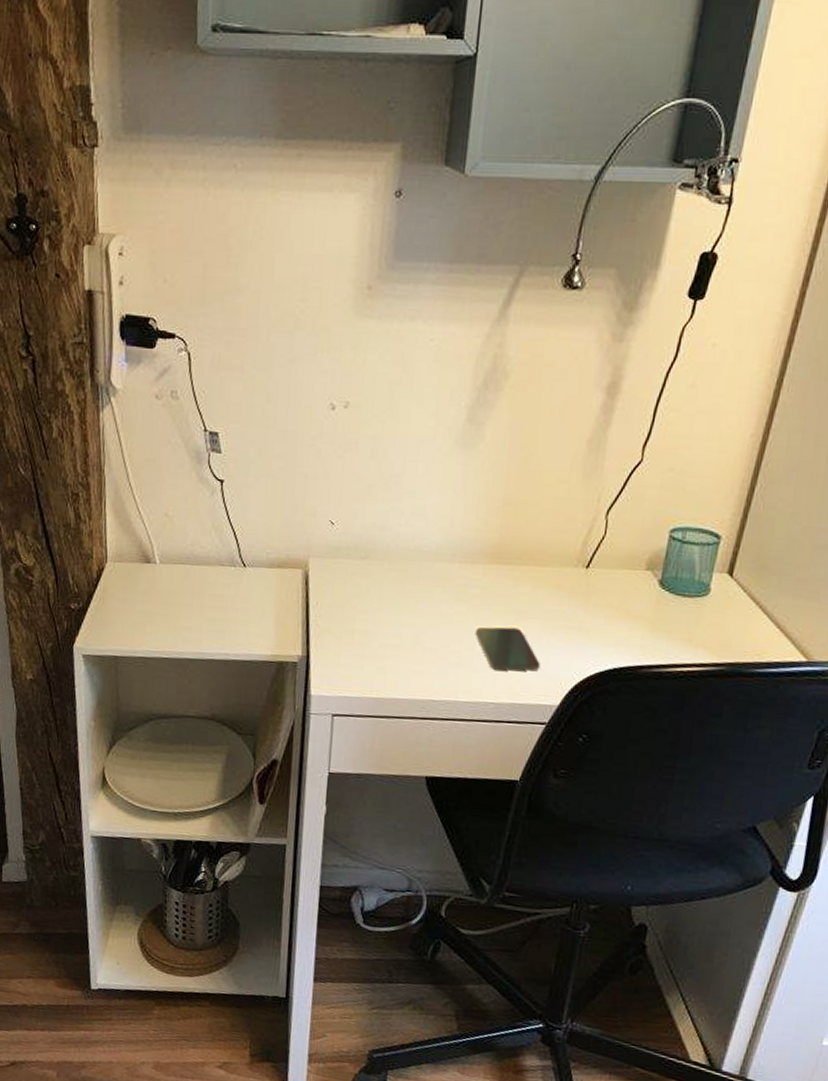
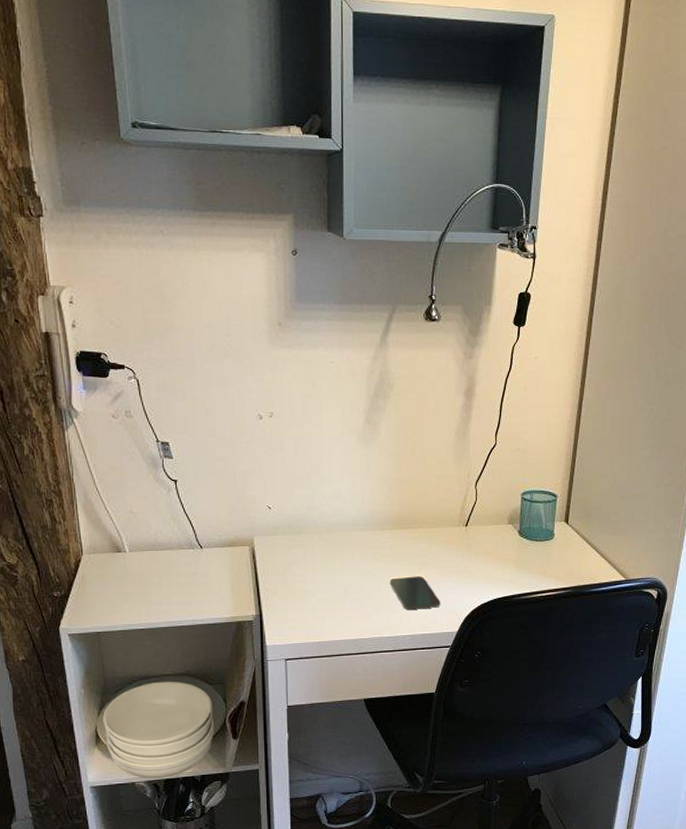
bowl: none [111,723,240,838] -> present [102,681,214,779]

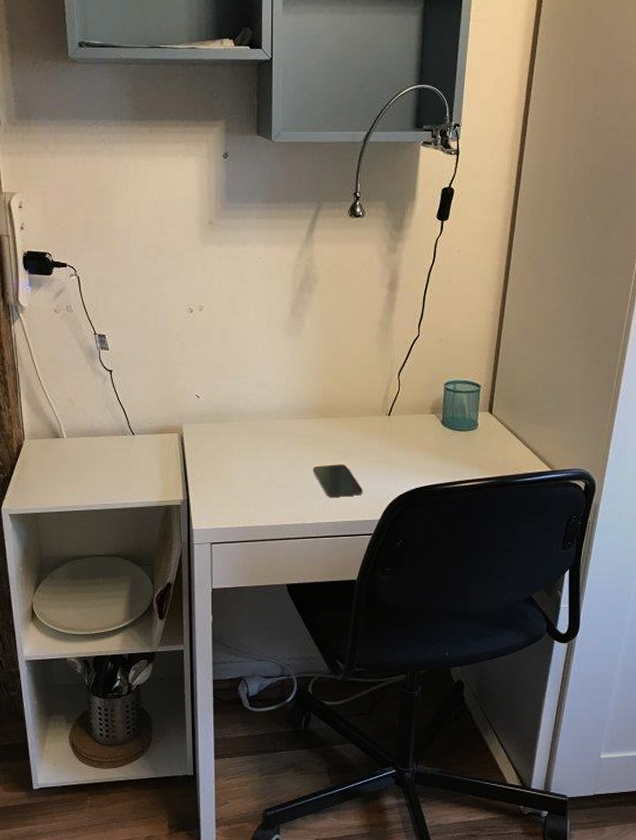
bowl: present [102,681,214,779] -> none [38,561,142,655]

